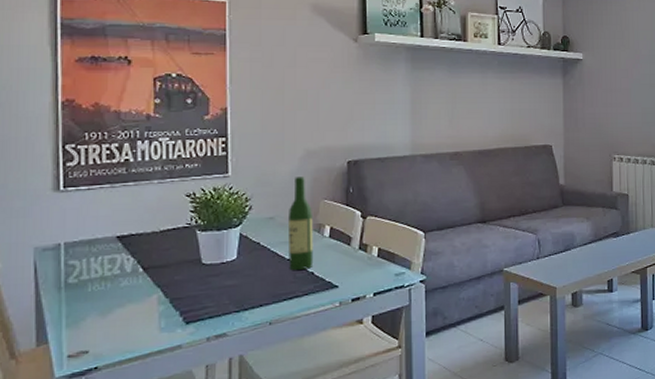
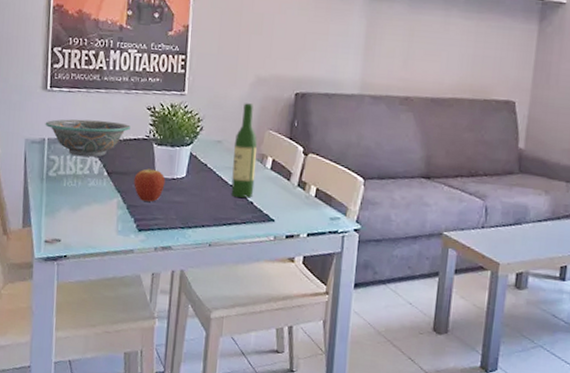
decorative bowl: none [59,214,167,257] -> present [45,119,130,157]
fruit: none [176,255,213,291] -> present [133,167,165,202]

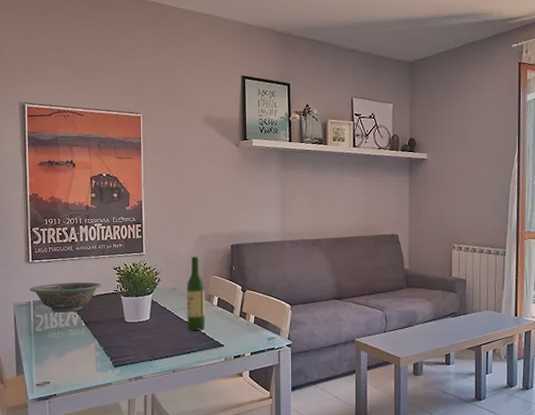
fruit: present [133,167,165,202] -> none [107,315,133,342]

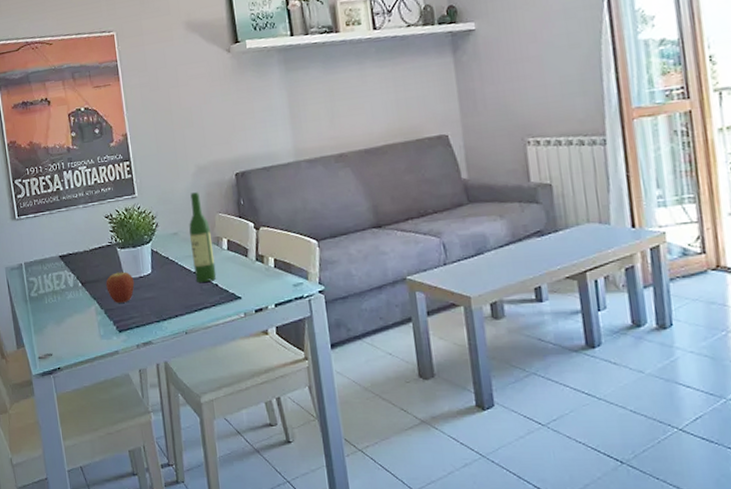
decorative bowl: present [29,282,101,313] -> none [19,235,94,274]
fruit: none [107,315,133,342] -> present [106,271,135,303]

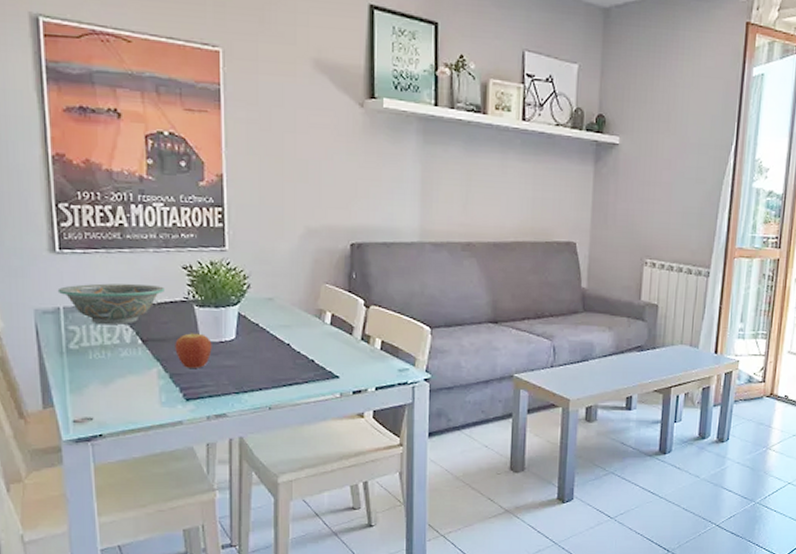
decorative bowl: none [19,235,94,274] -> present [57,283,164,325]
wine bottle: present [189,192,217,282] -> none [287,256,314,356]

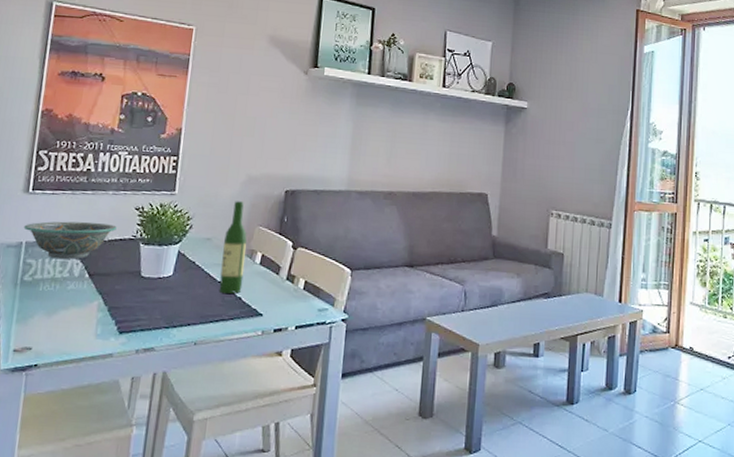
fruit: present [175,331,212,368] -> none [117,267,151,302]
wine bottle: none [287,256,314,356] -> present [219,201,247,294]

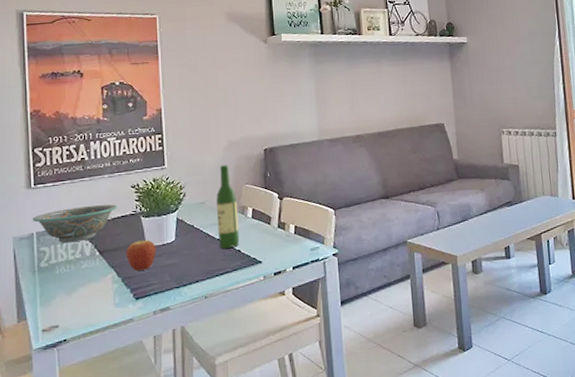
fruit: none [117,267,151,302] -> present [126,239,156,271]

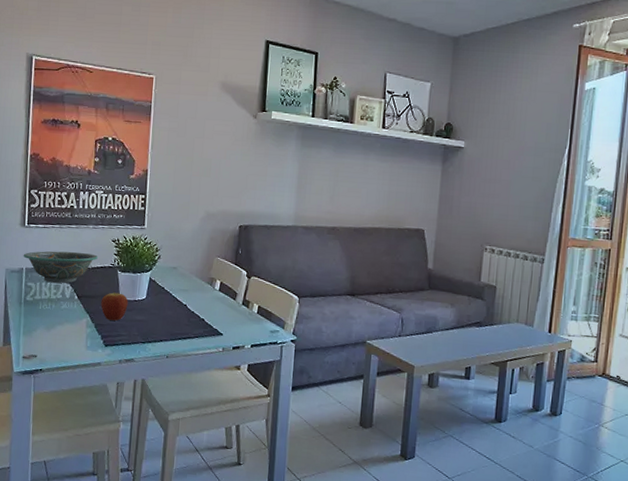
wine bottle: present [216,165,240,249] -> none [185,235,207,316]

